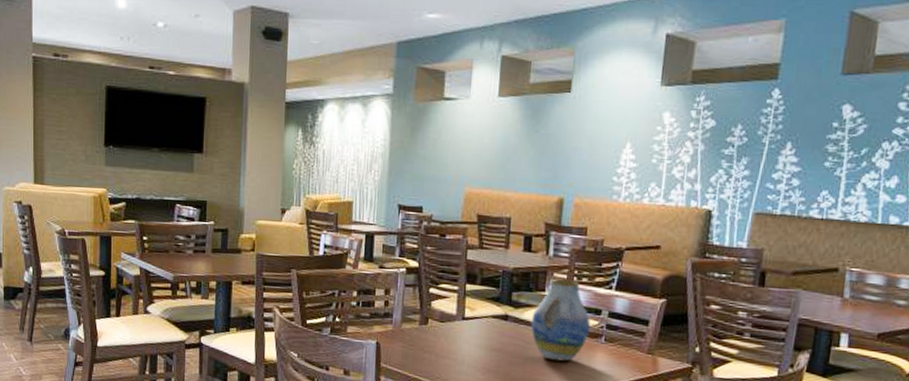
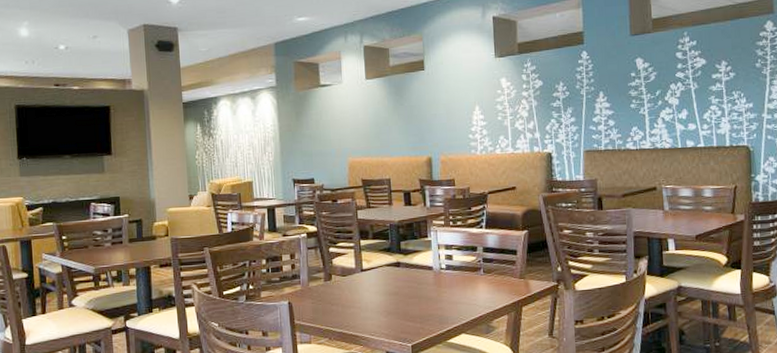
vase: present [531,279,590,362] -> none [419,225,470,296]

